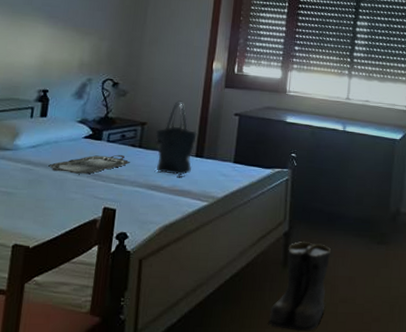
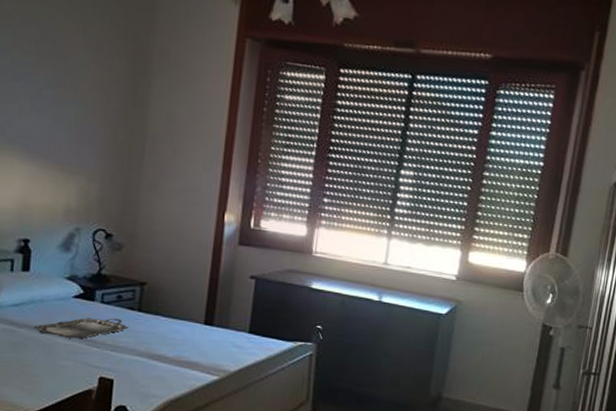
tote bag: present [155,100,197,176] -> none [156,258,206,345]

